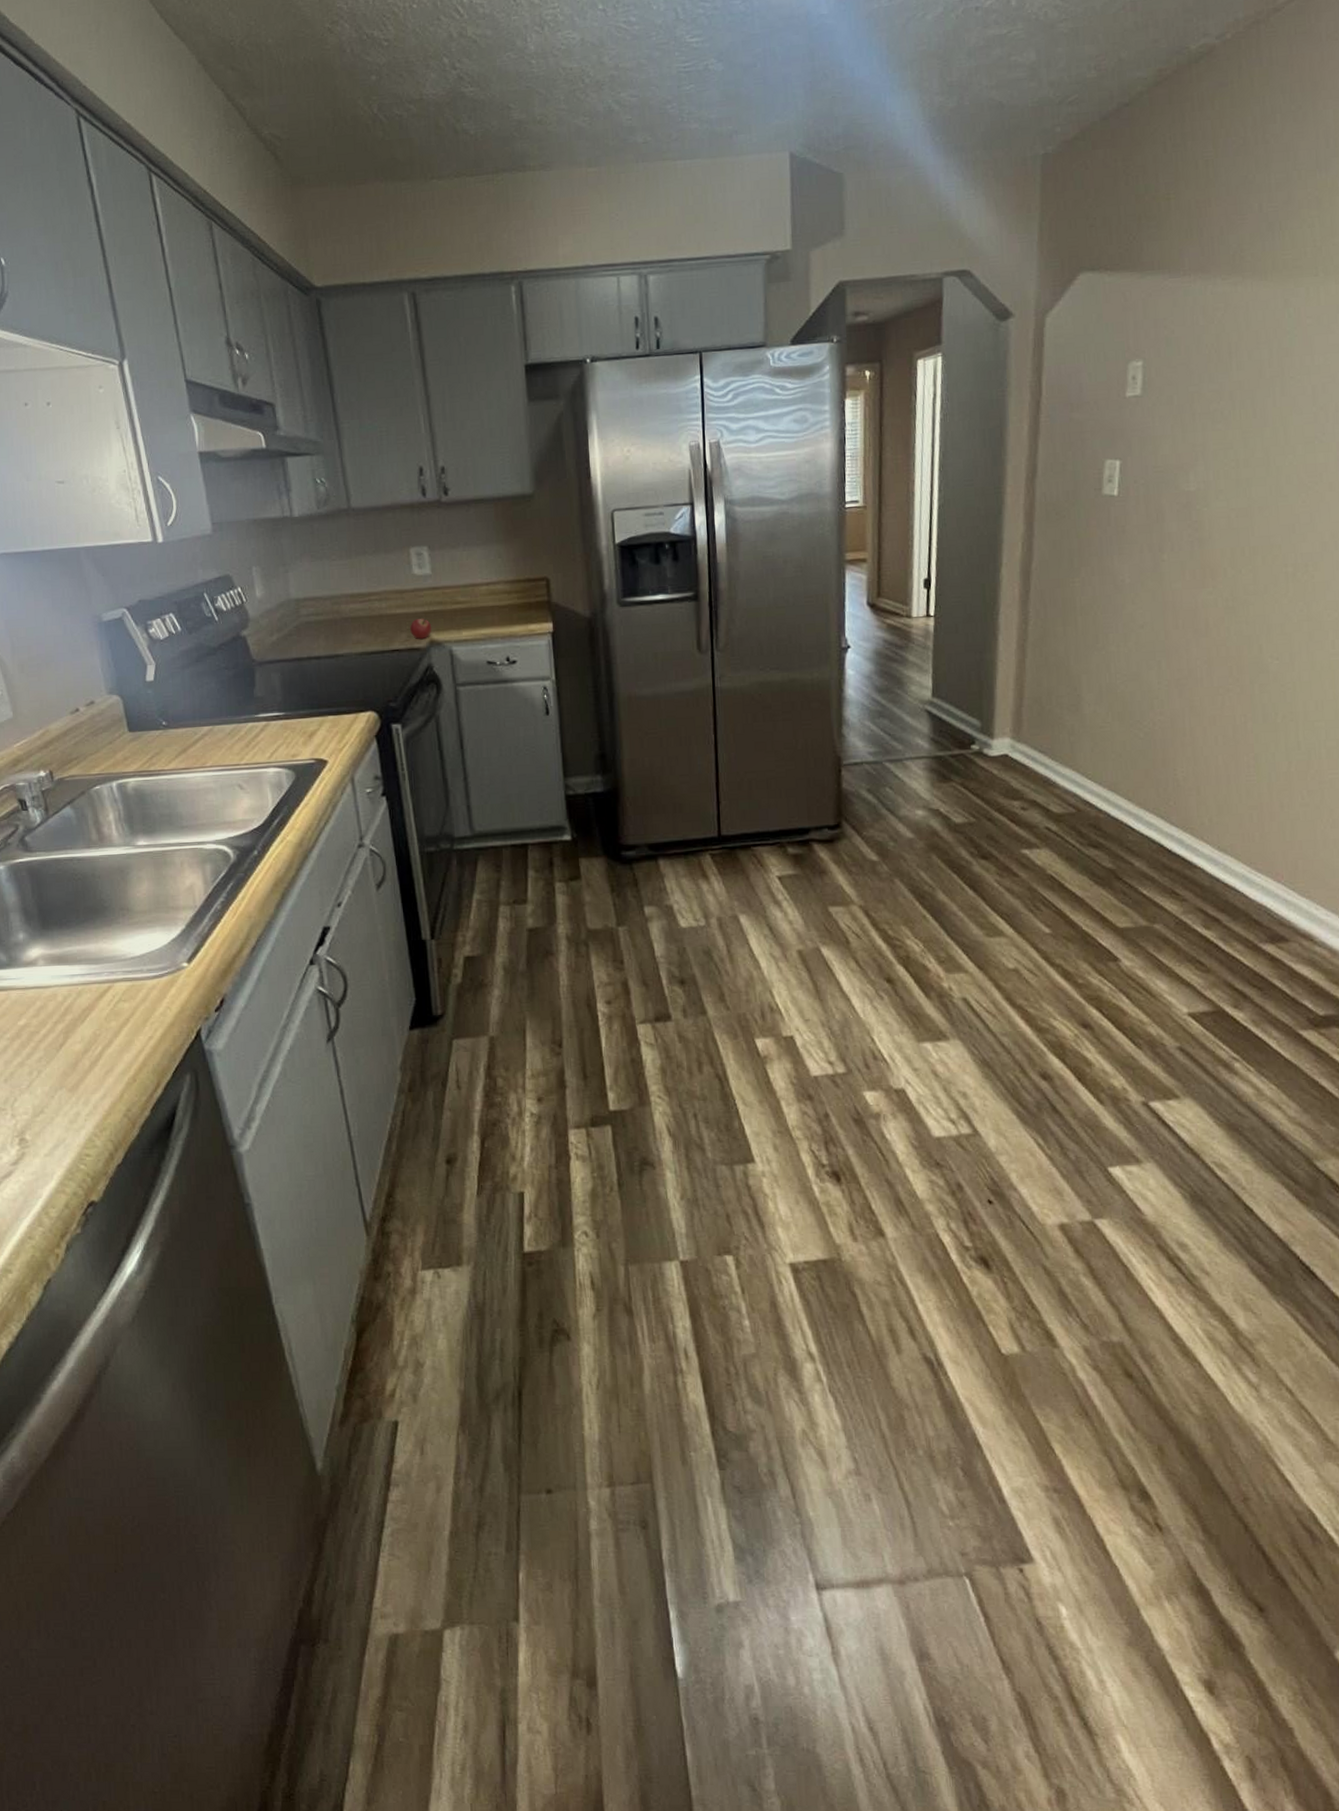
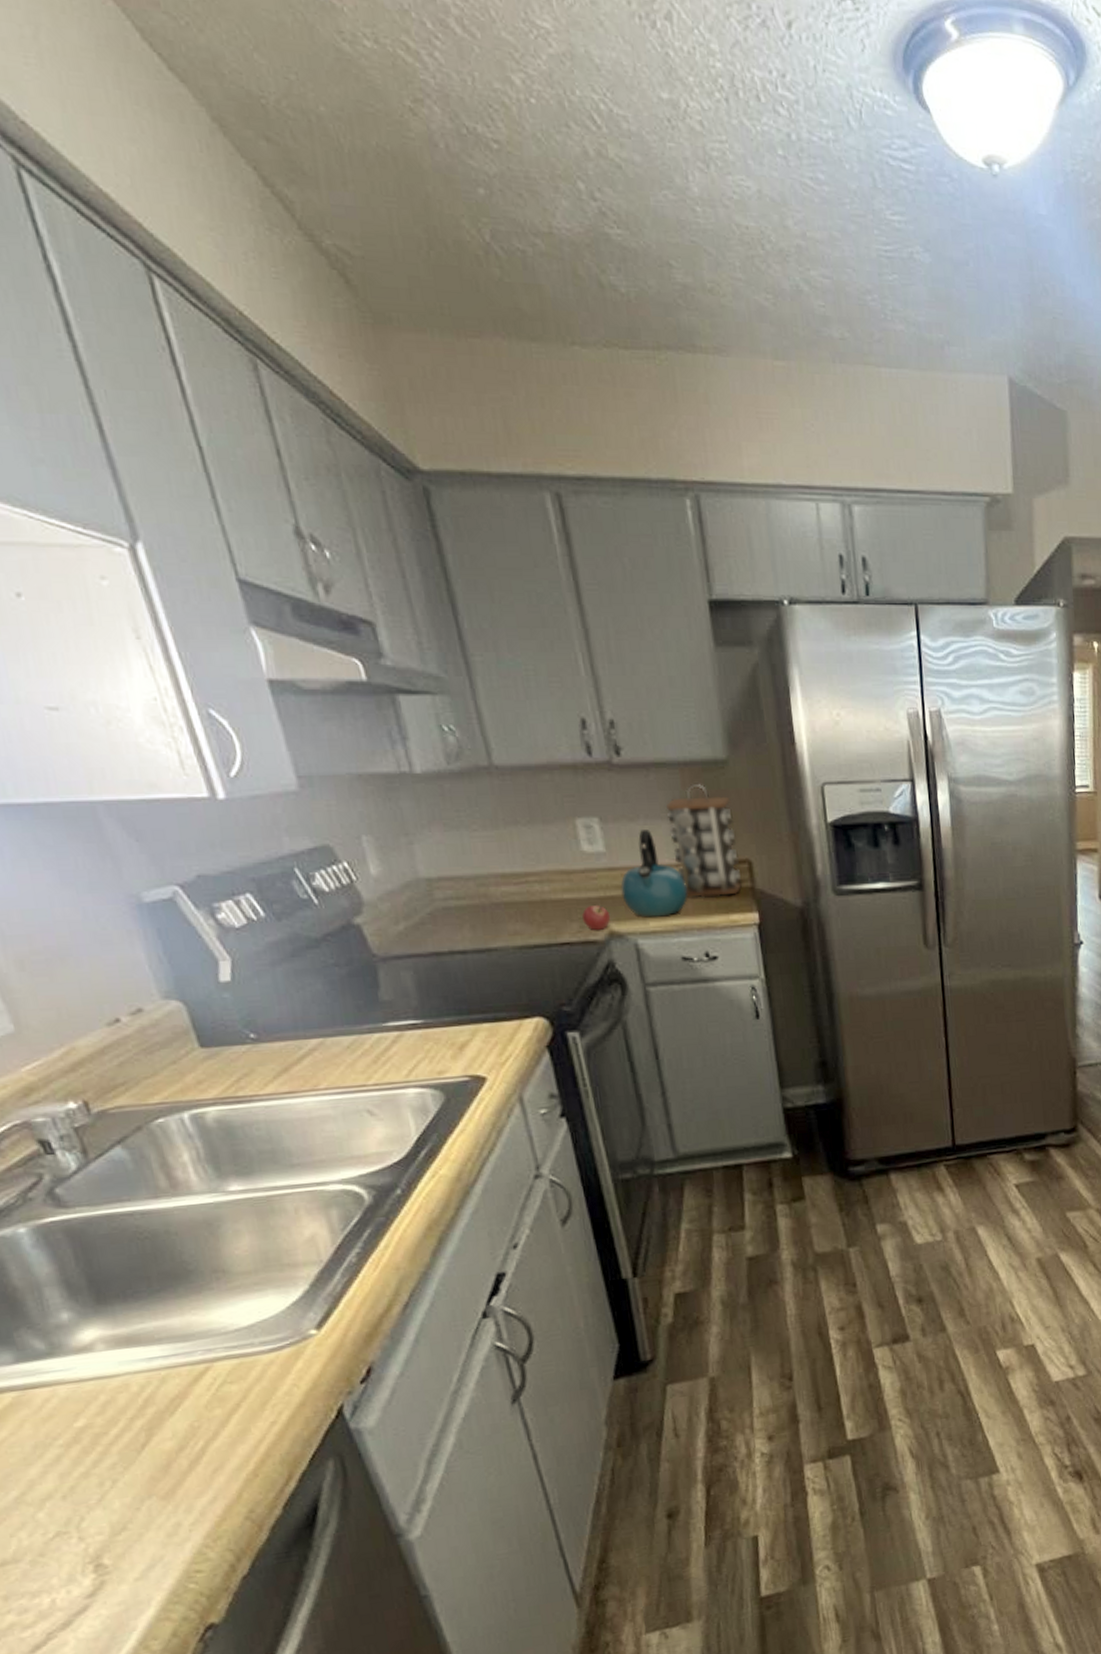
kettle: none [441,555,494,628] -> present [620,830,687,918]
spice rack: none [482,515,541,610] -> present [666,784,742,897]

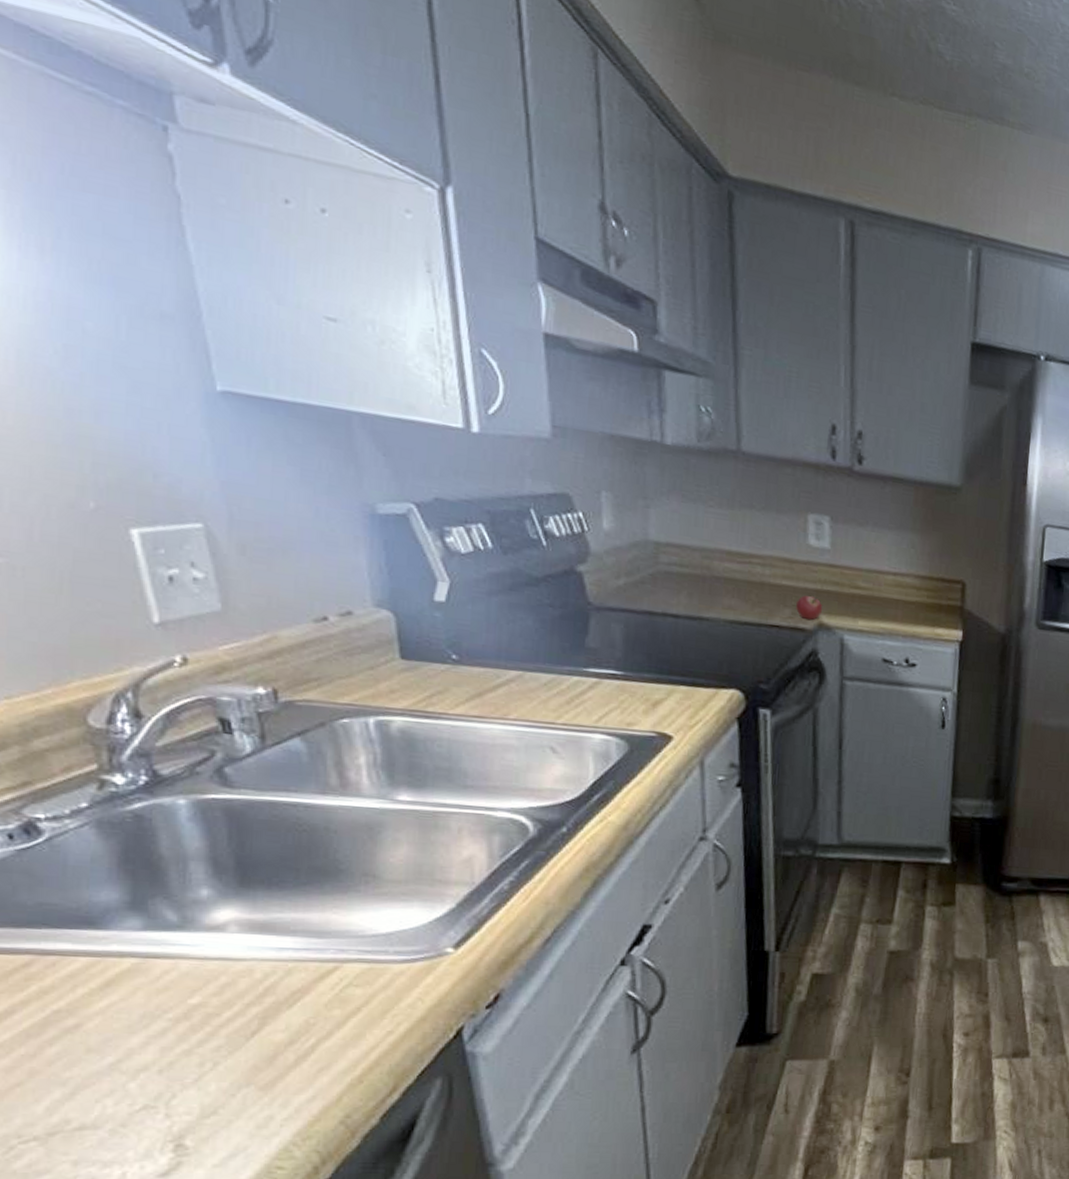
kettle: present [620,830,687,918] -> none [837,535,900,619]
spice rack: present [666,784,742,897] -> none [894,503,957,611]

